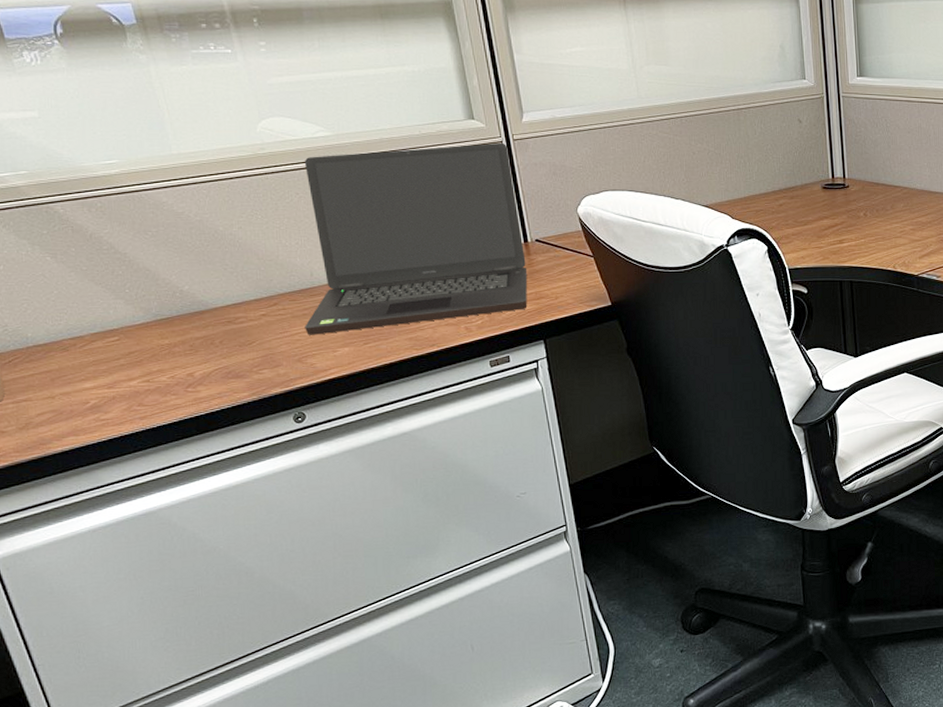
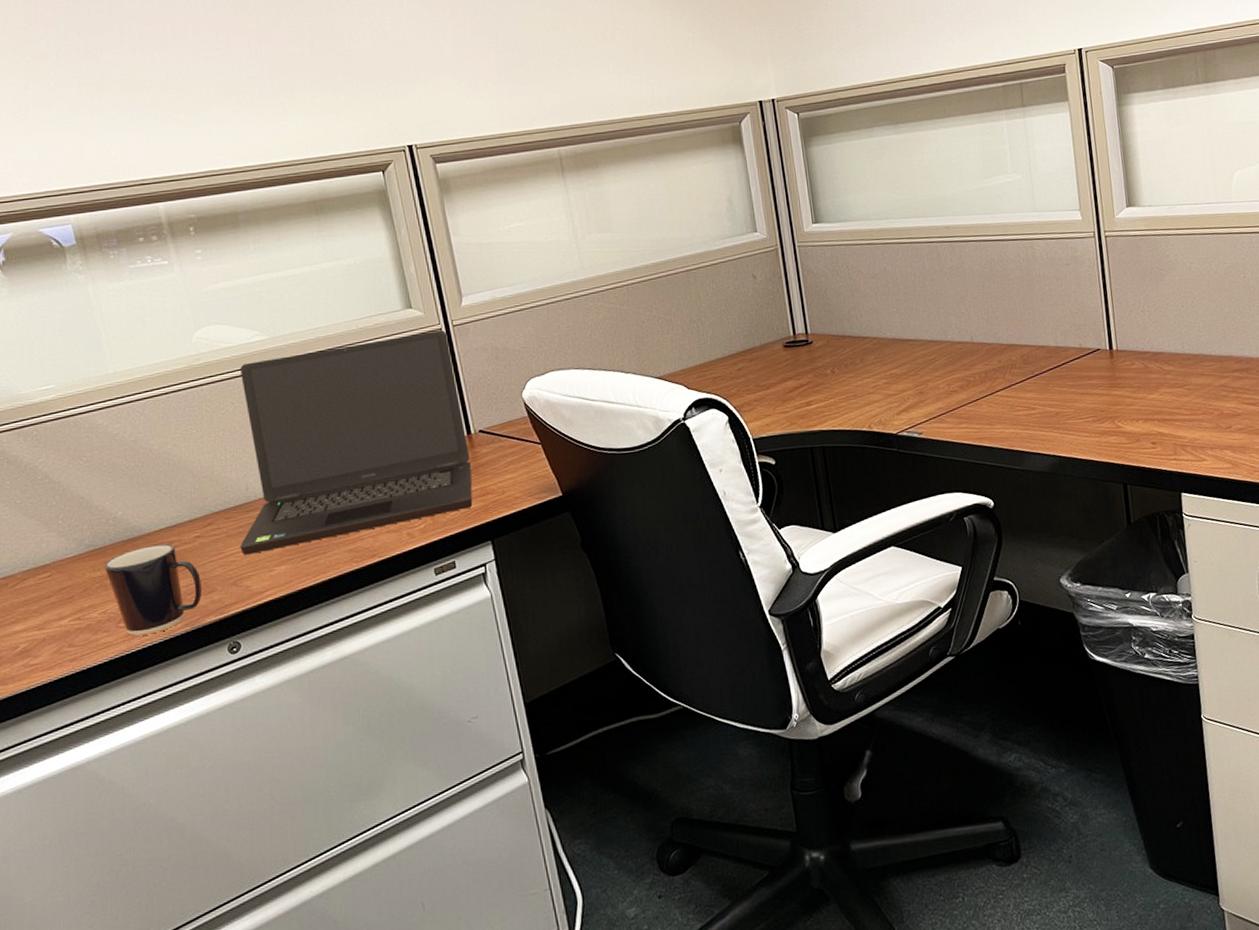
mug: none [171,320,269,401] -> present [104,544,203,636]

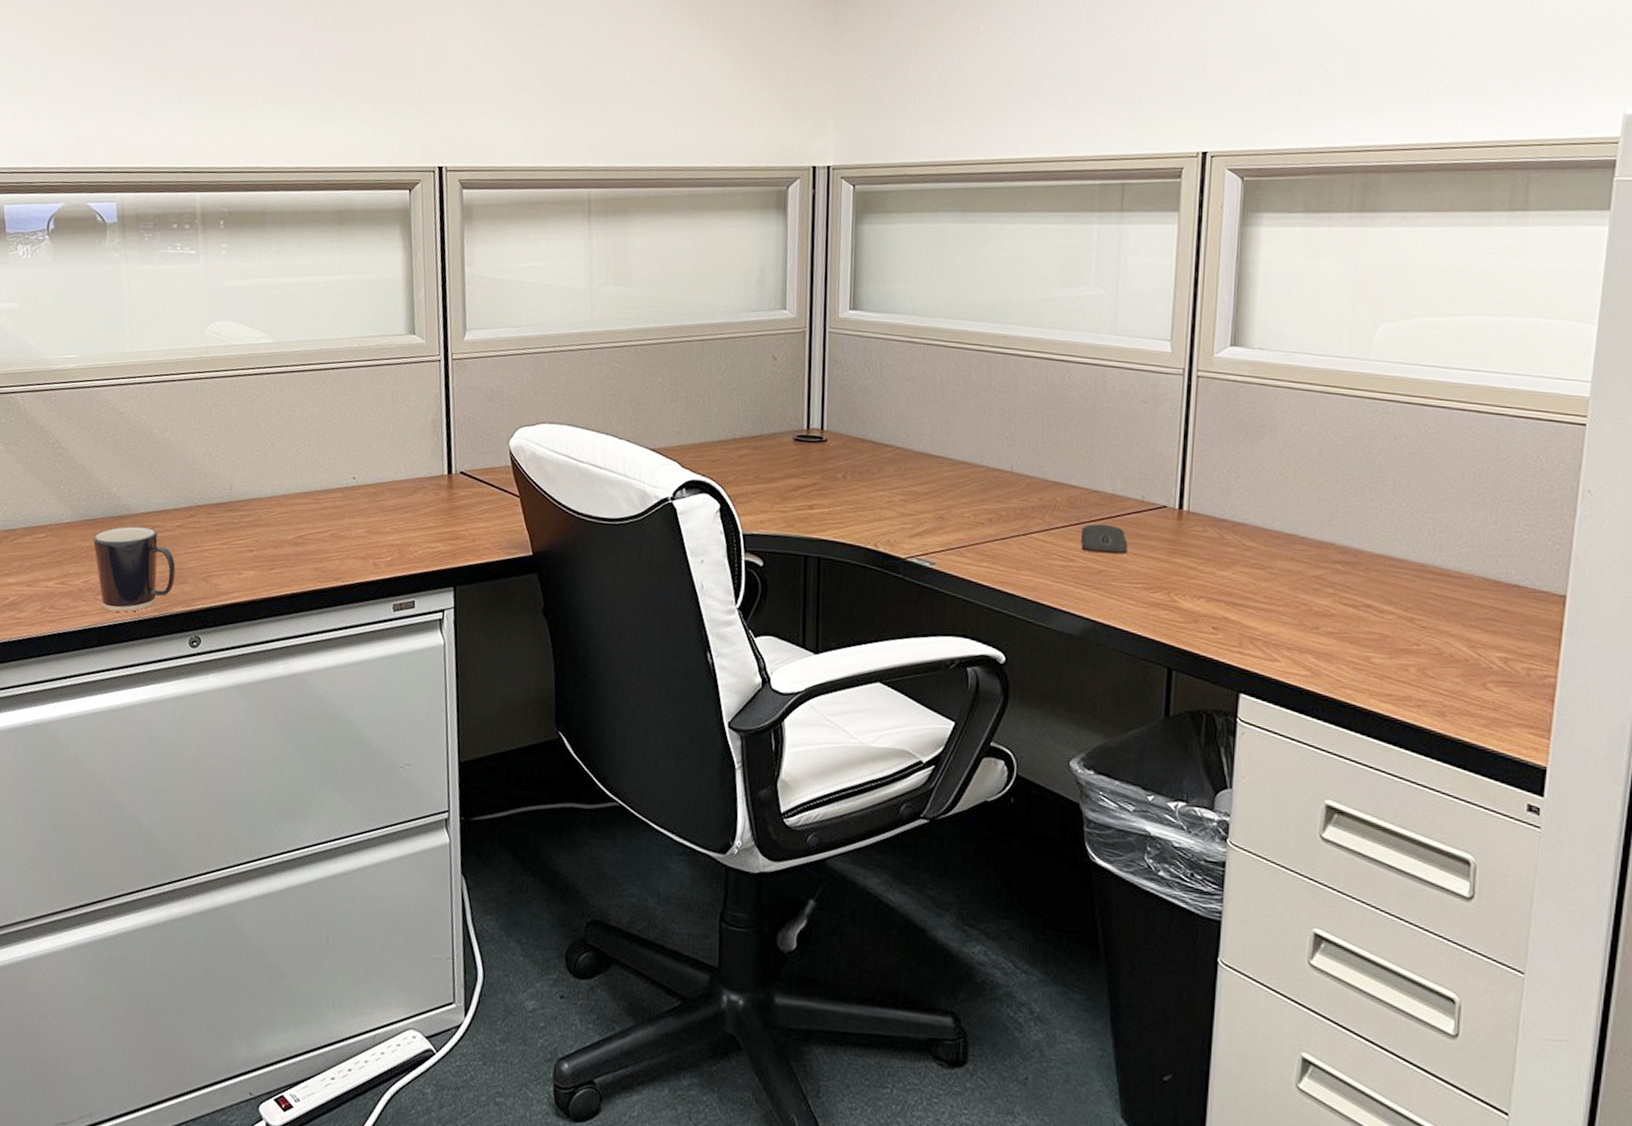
laptop: present [239,330,473,555] -> none [215,361,447,554]
computer mouse: none [1036,372,1076,399] -> present [1080,523,1128,555]

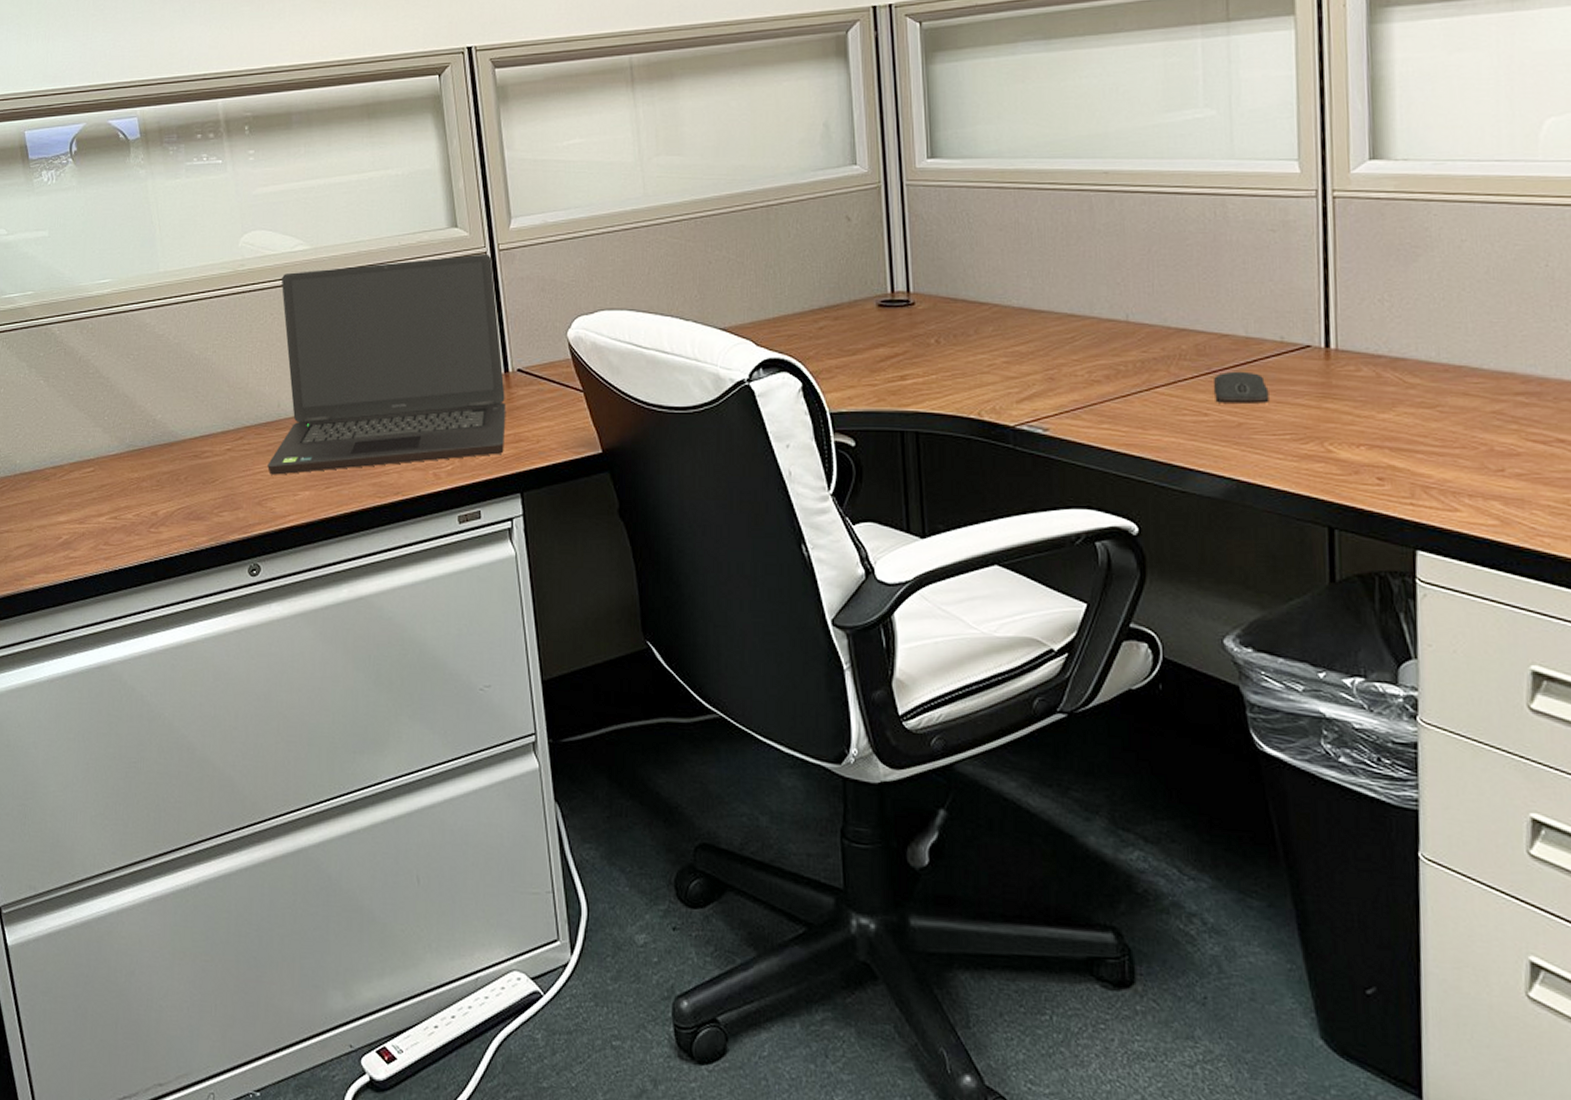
mug: present [92,526,176,613] -> none [141,453,229,544]
laptop: none [215,361,447,554] -> present [267,253,506,475]

